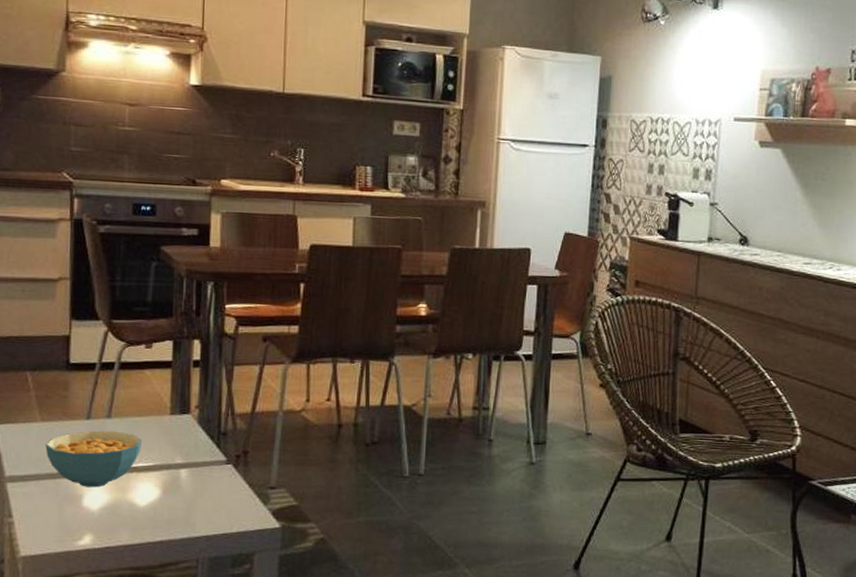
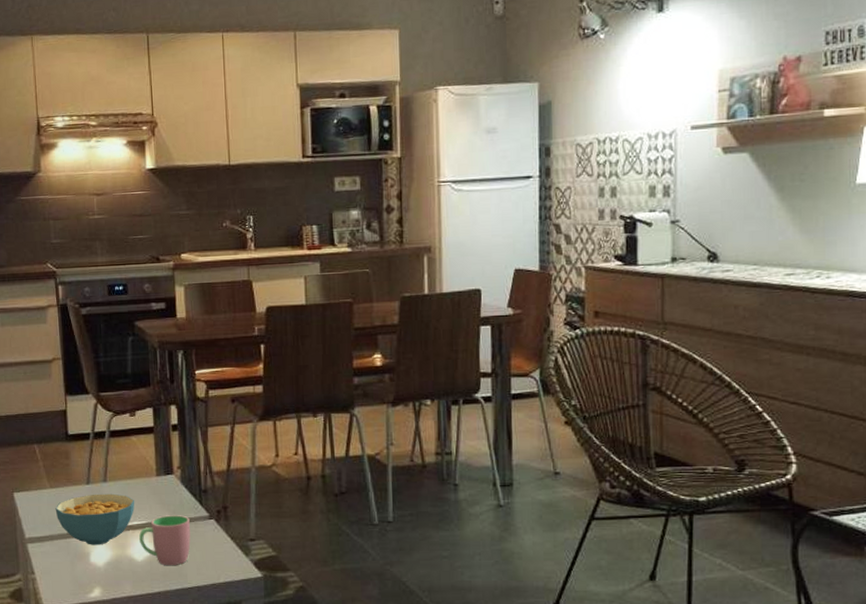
cup: none [144,458,204,513] -> present [139,515,191,566]

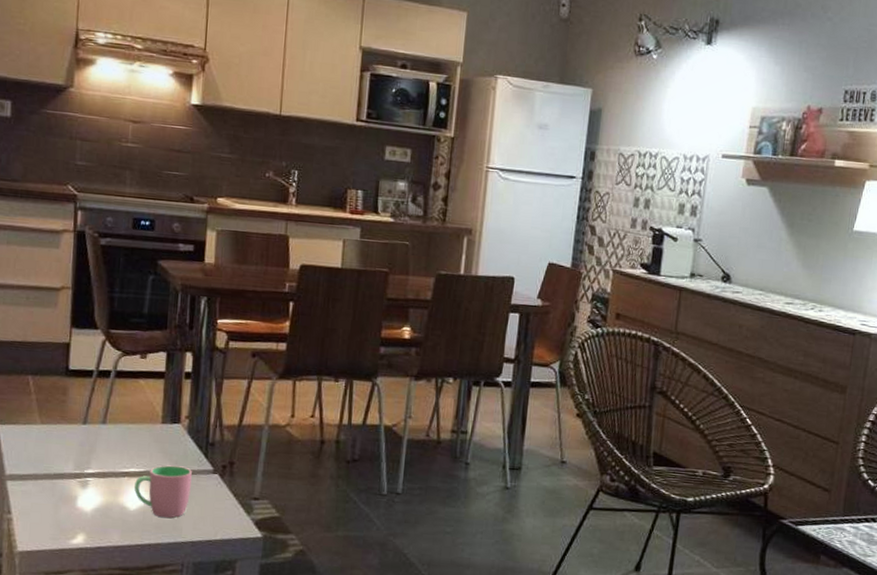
cereal bowl: present [55,493,135,545] -> none [43,435,135,490]

